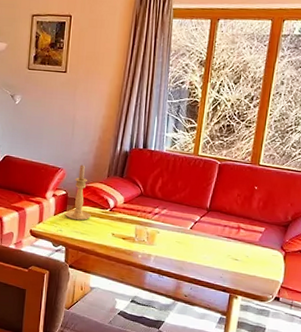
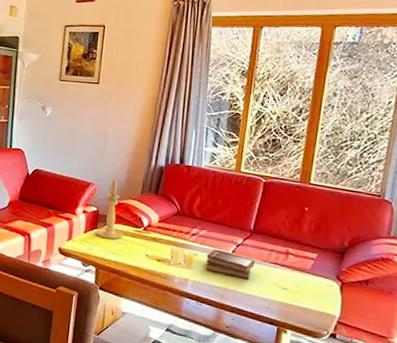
book set: none [166,226,211,253] -> present [205,249,255,280]

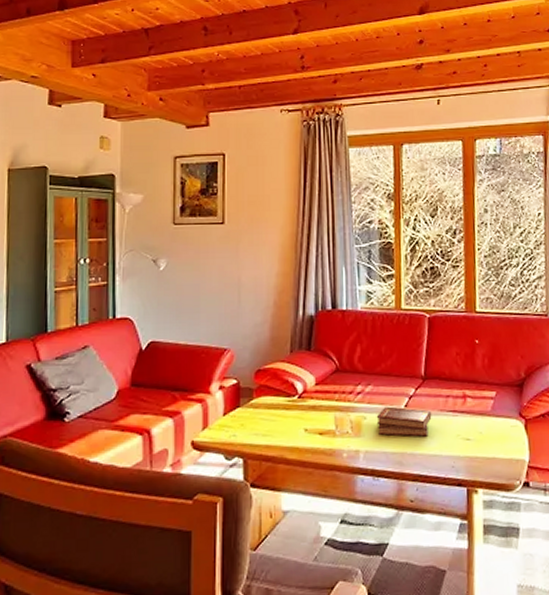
candle holder: present [96,180,123,240] -> none [239,340,274,418]

